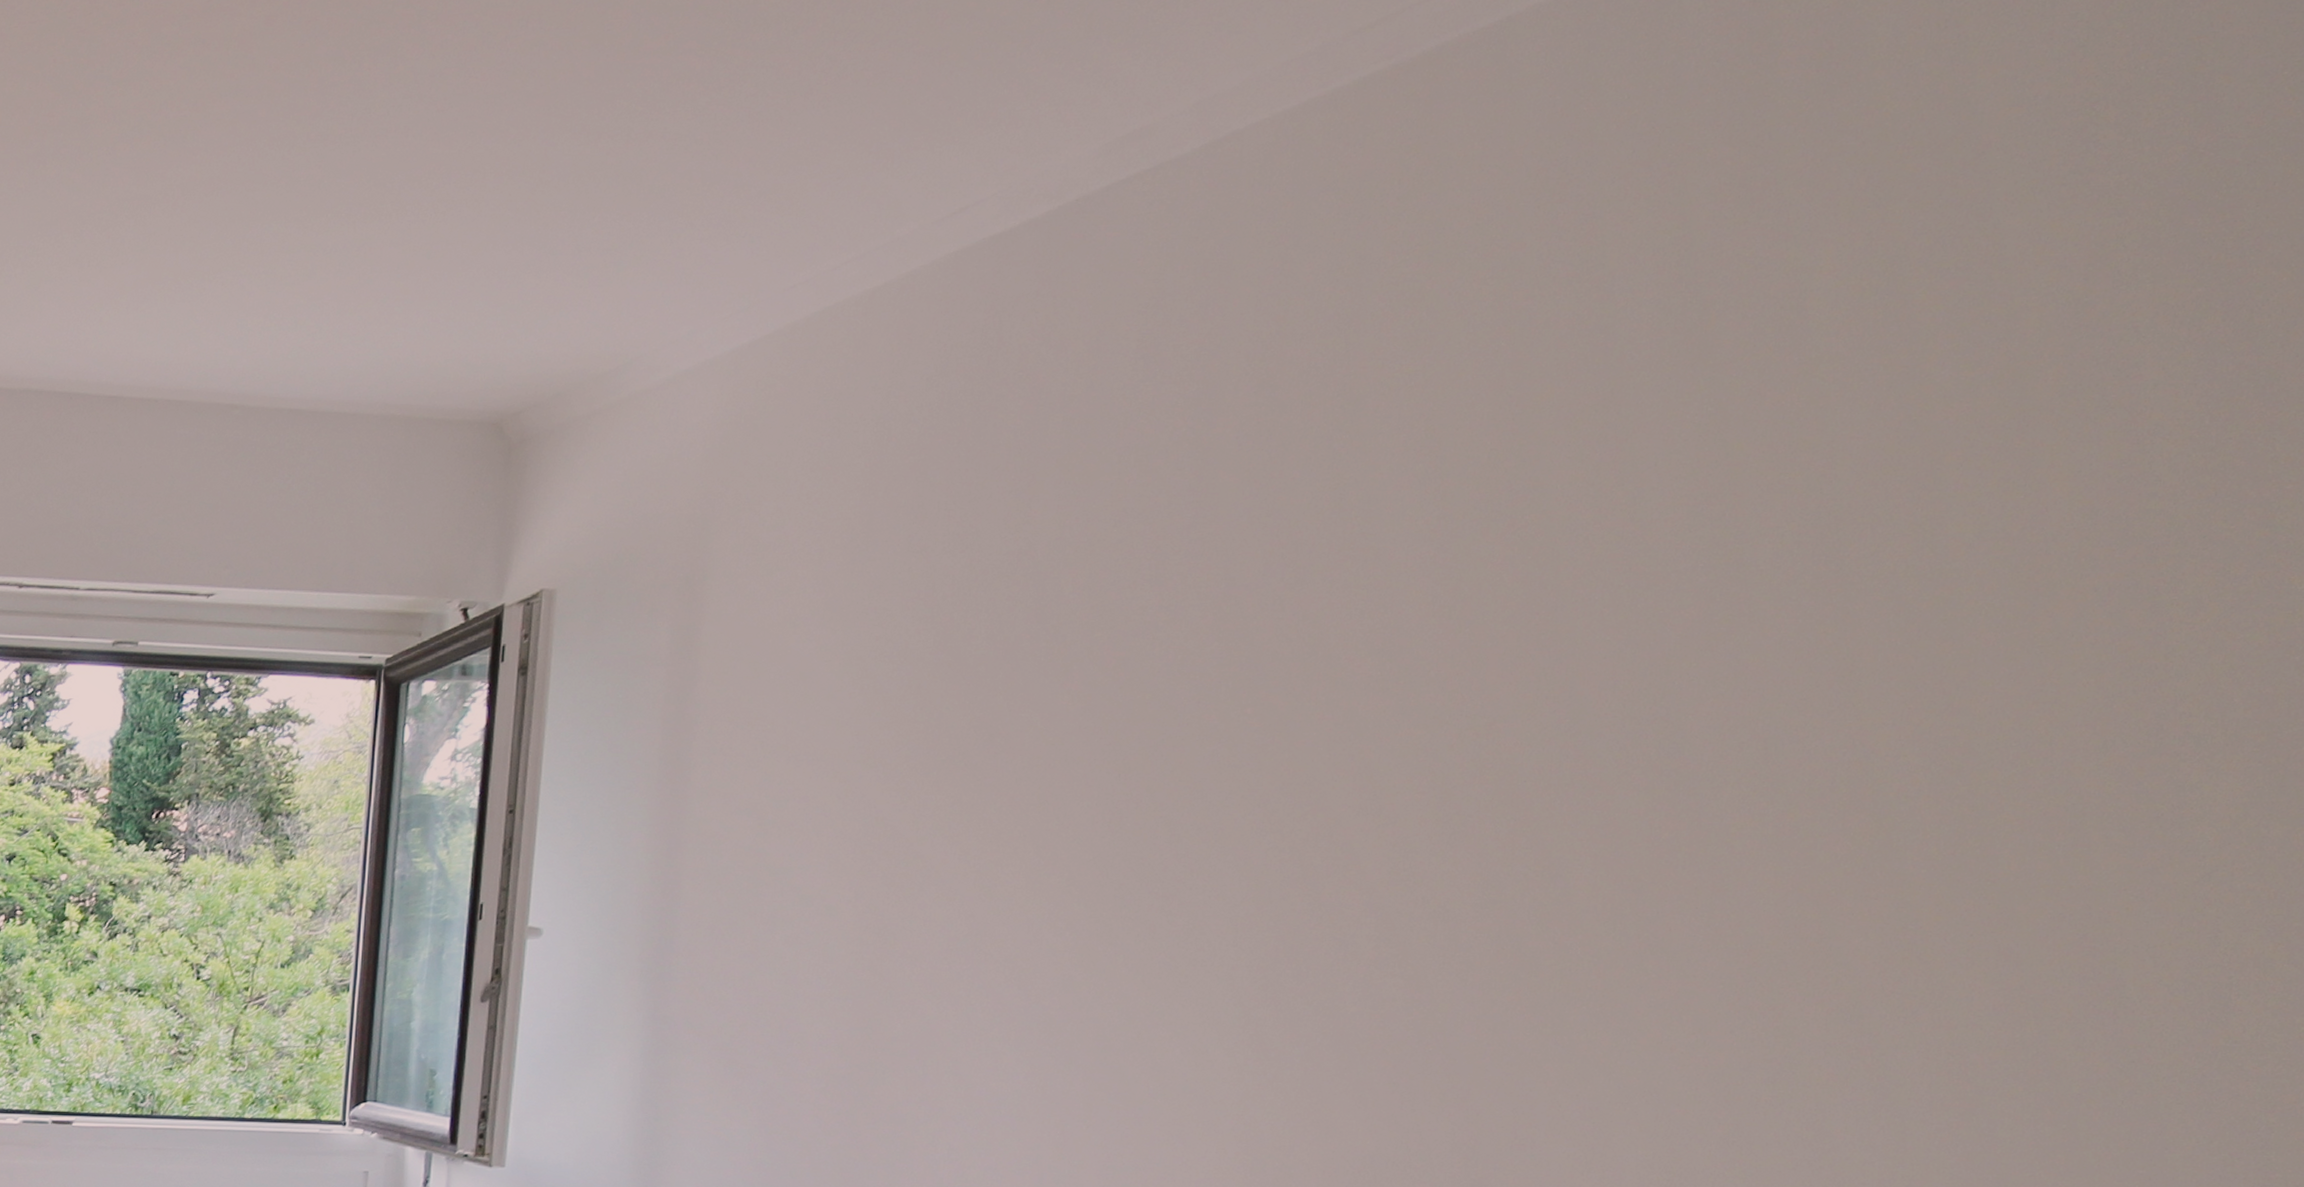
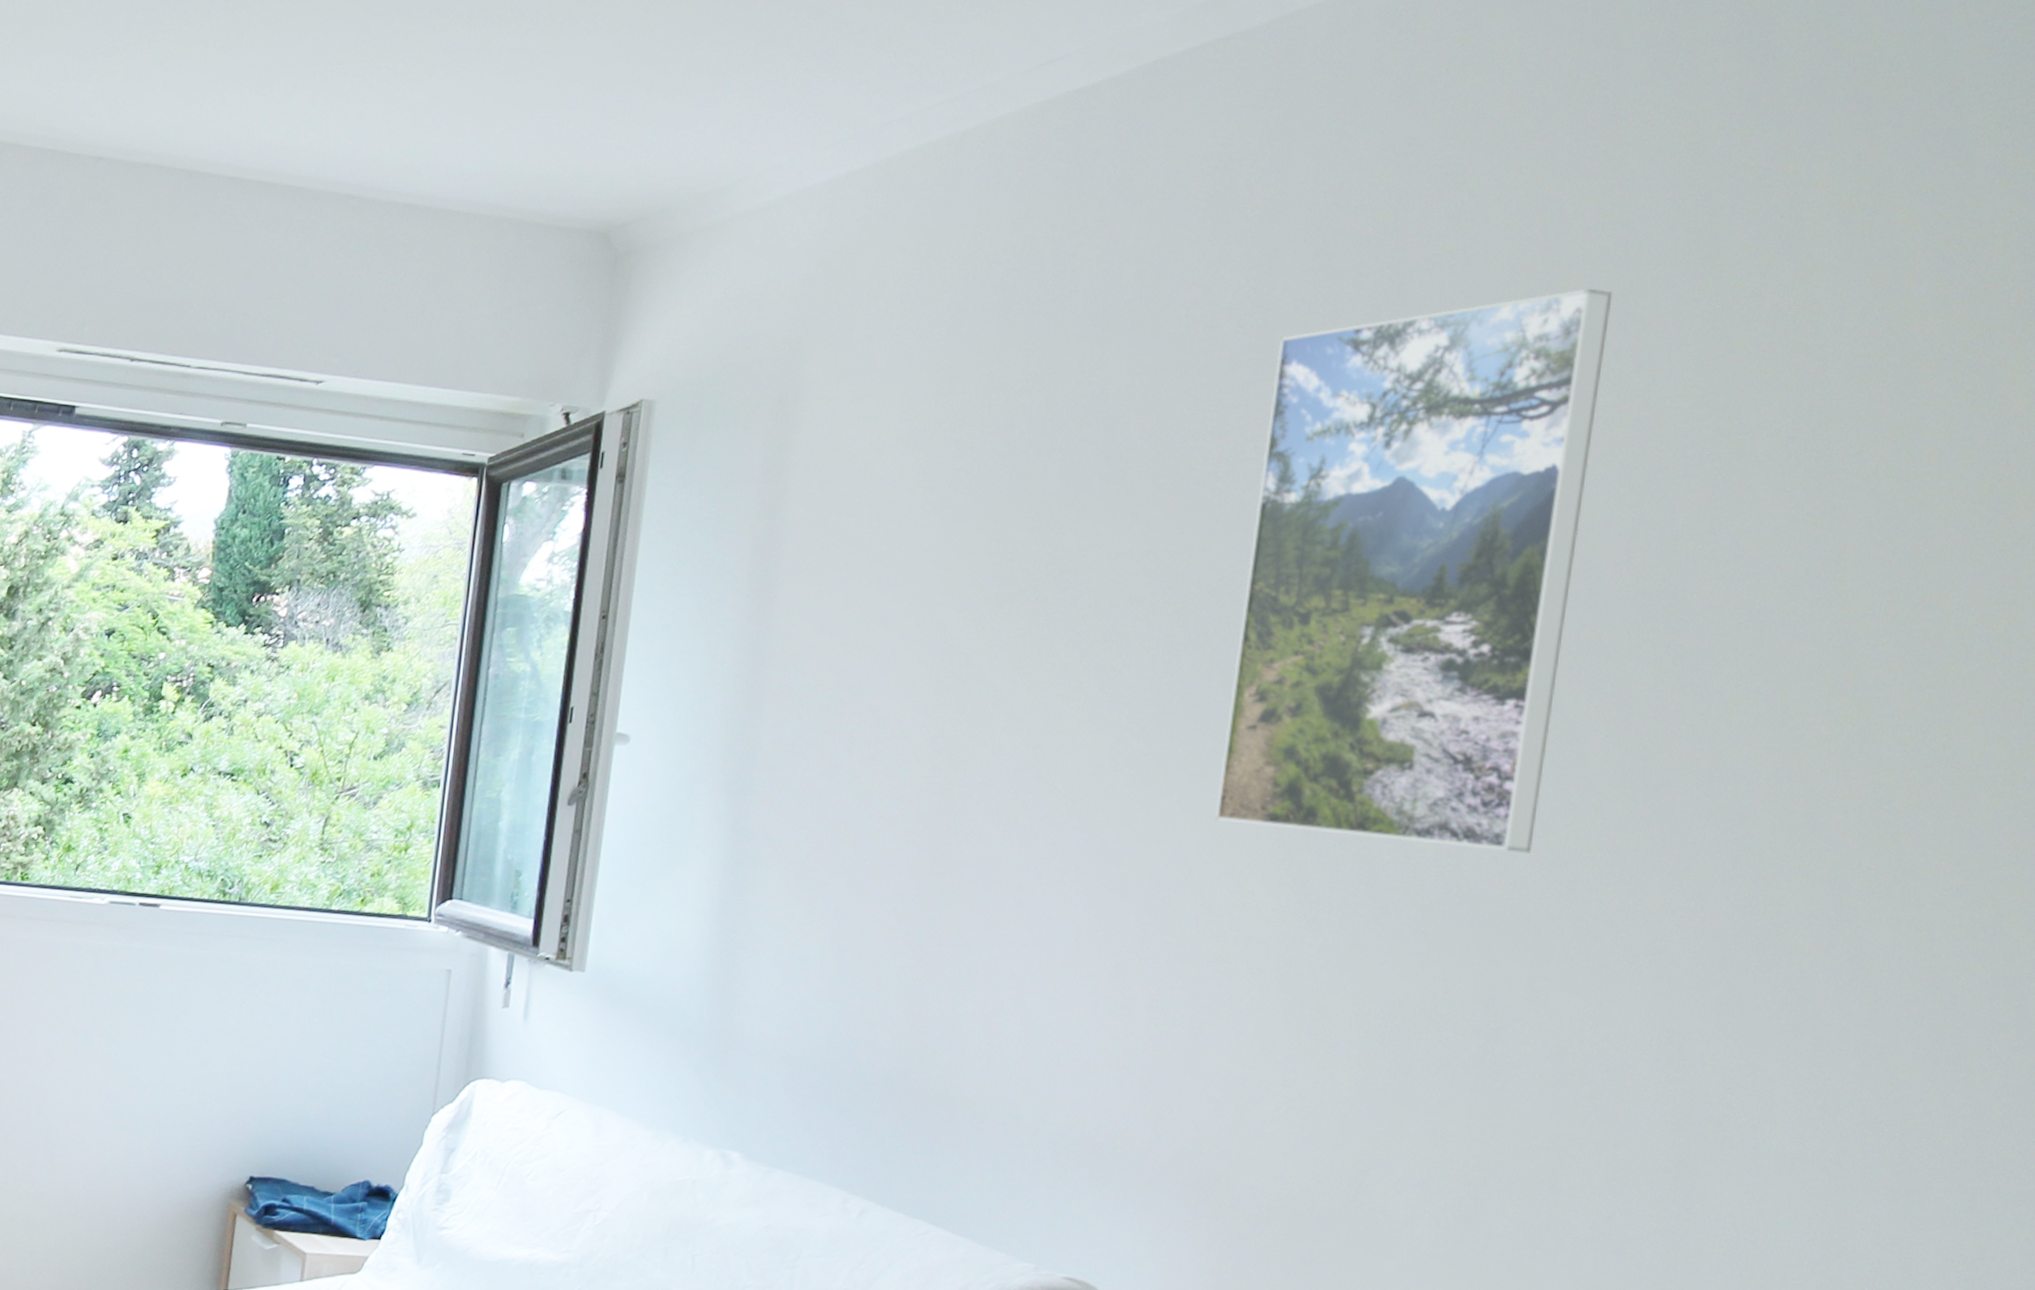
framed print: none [1163,400,1591,996] -> present [1214,288,1613,853]

